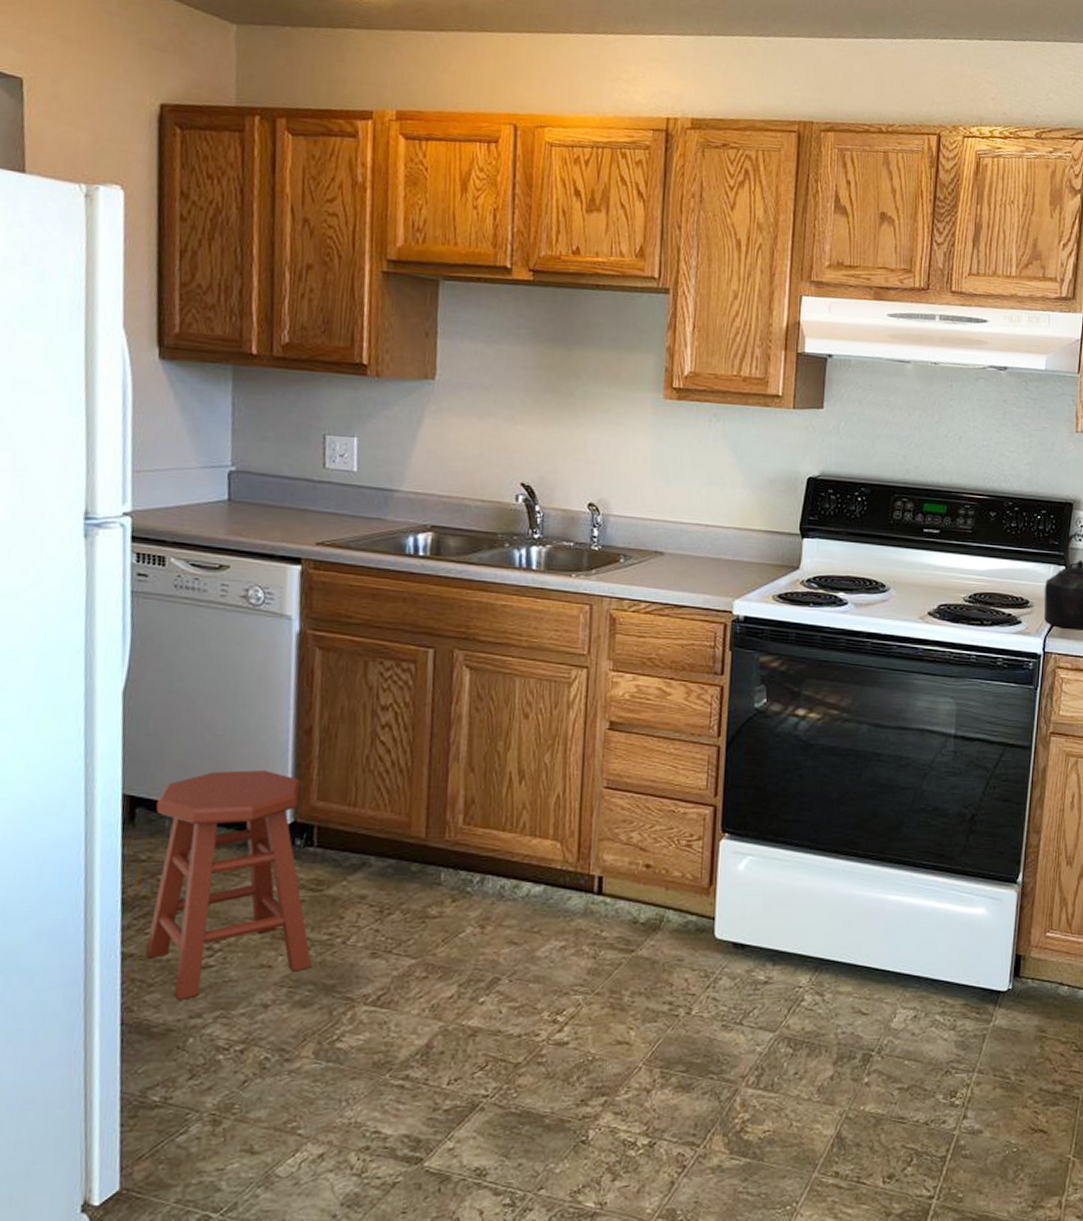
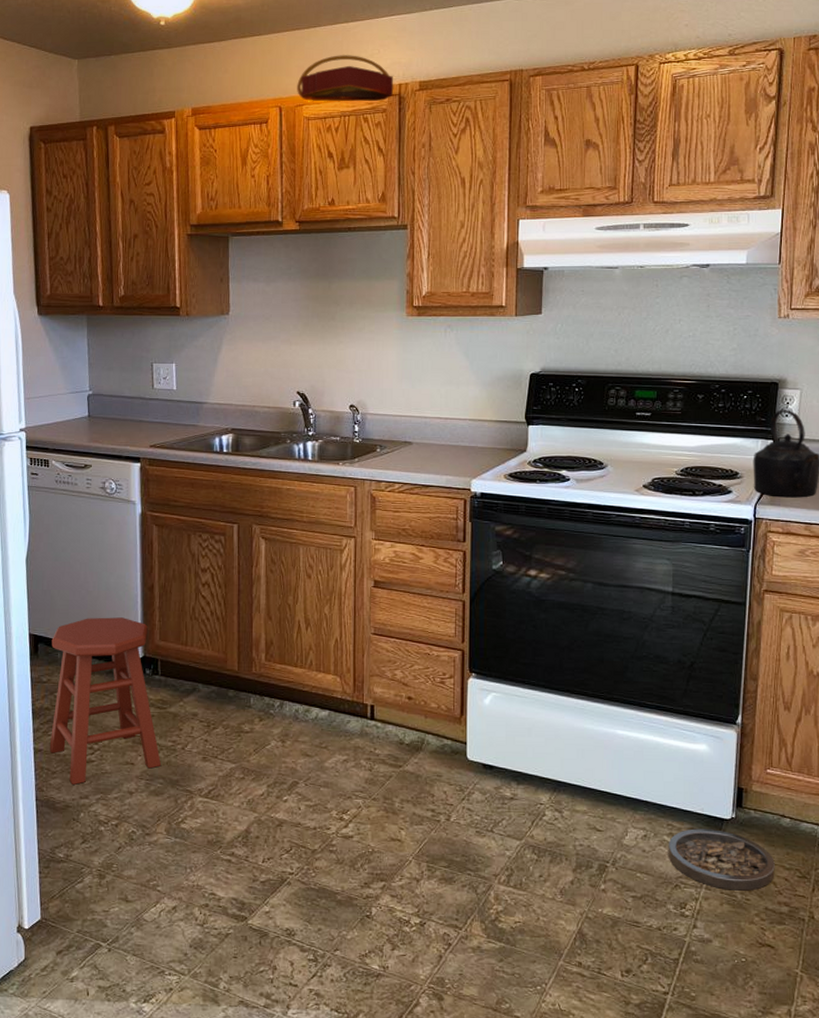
decorative basket: none [538,71,661,136] -> present [297,55,394,101]
pet bowl: none [939,1003,1051,1072] -> present [668,828,775,891]

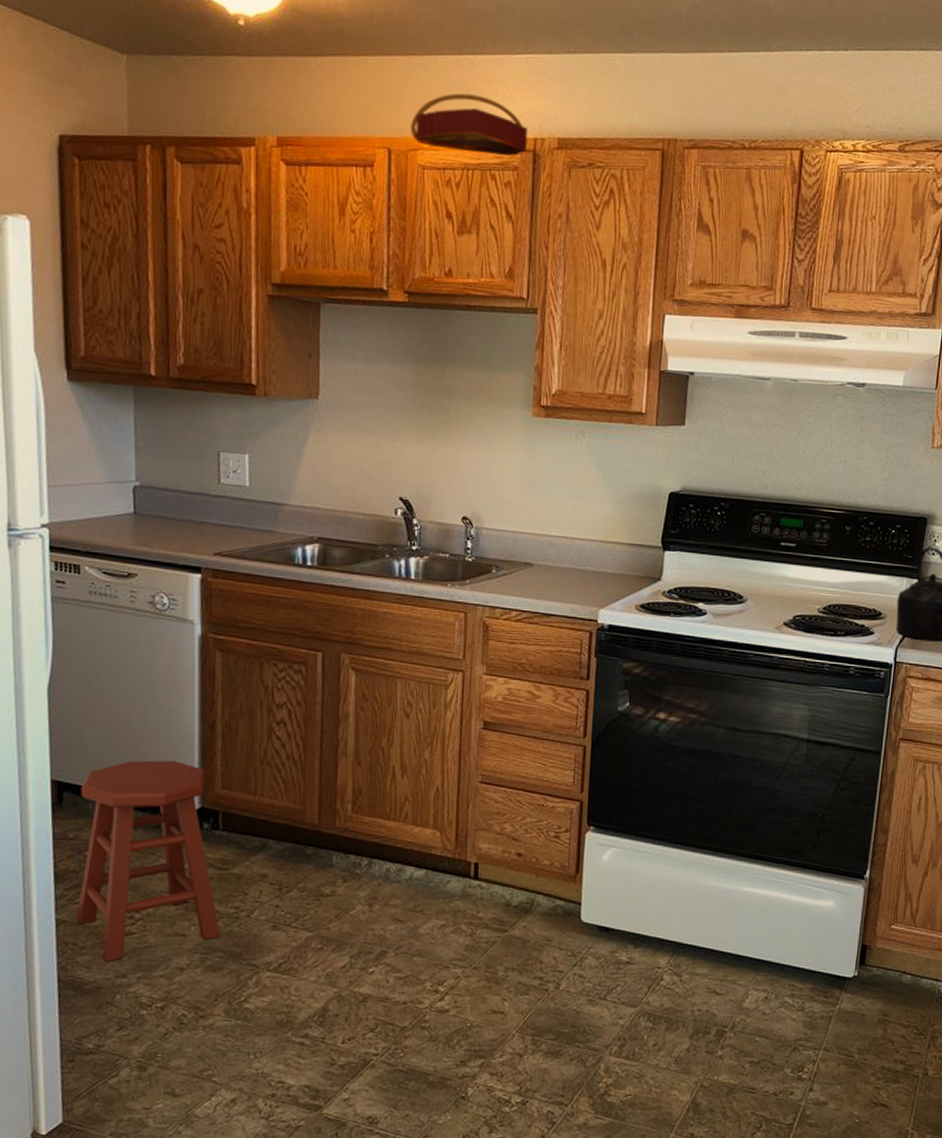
pet bowl: present [668,828,775,891] -> none [788,988,894,1051]

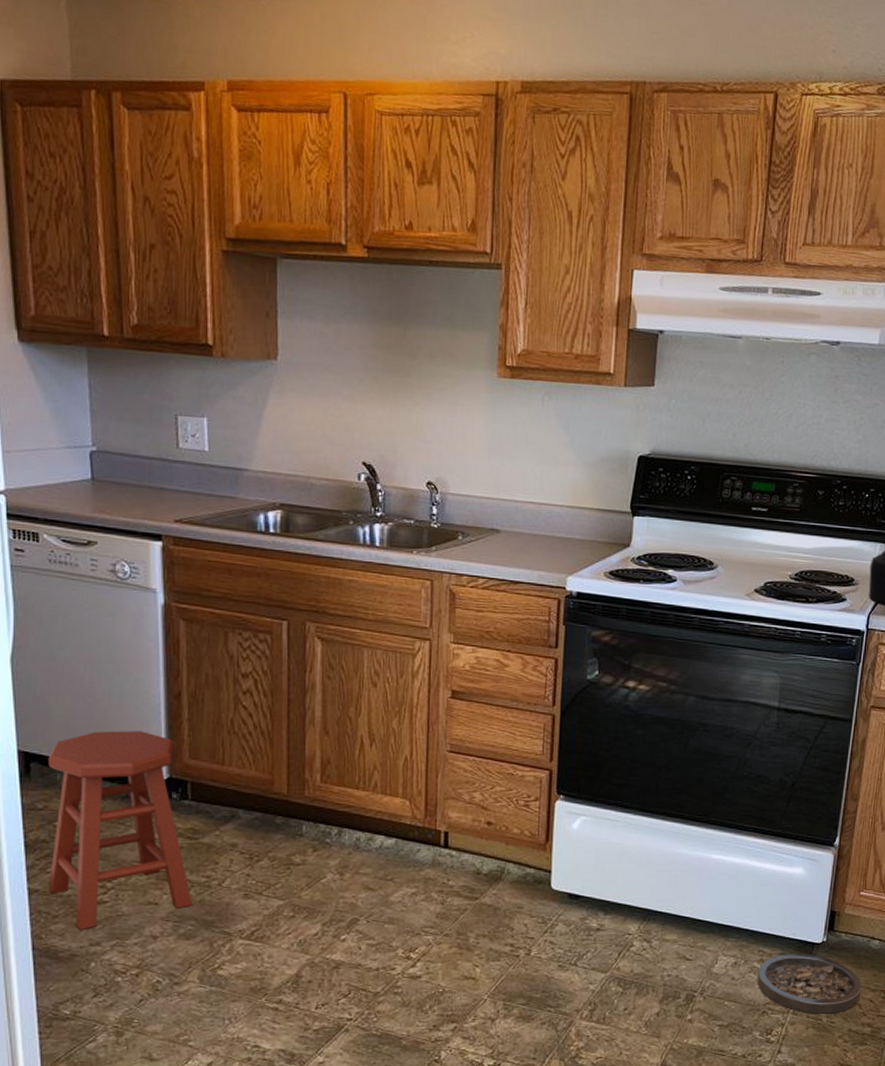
decorative basket: present [411,93,529,157] -> none [367,32,490,101]
pet bowl: none [788,988,894,1051] -> present [757,954,862,1014]

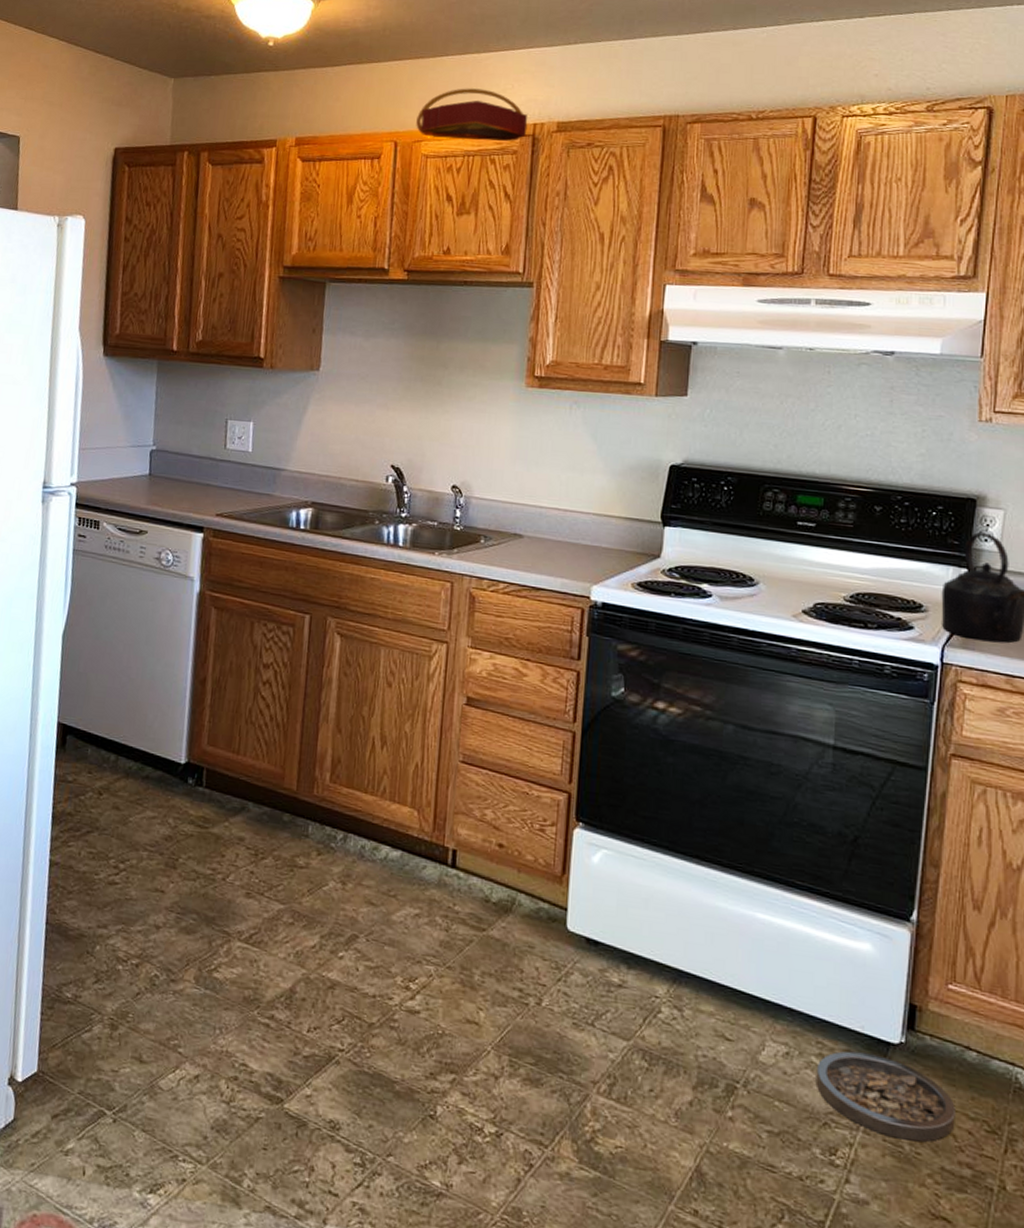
stool: present [48,730,192,930] -> none [67,710,196,910]
decorative basket: none [367,32,490,101] -> present [416,88,528,141]

